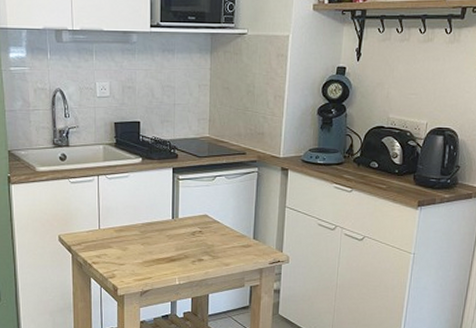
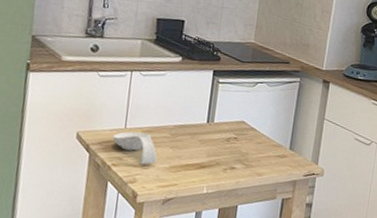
spoon rest: none [90,232,130,261] -> present [113,132,157,164]

